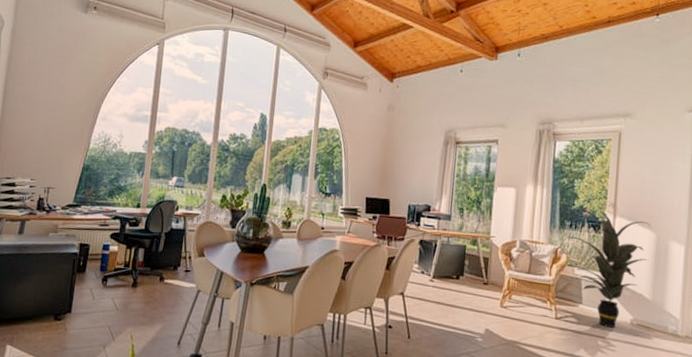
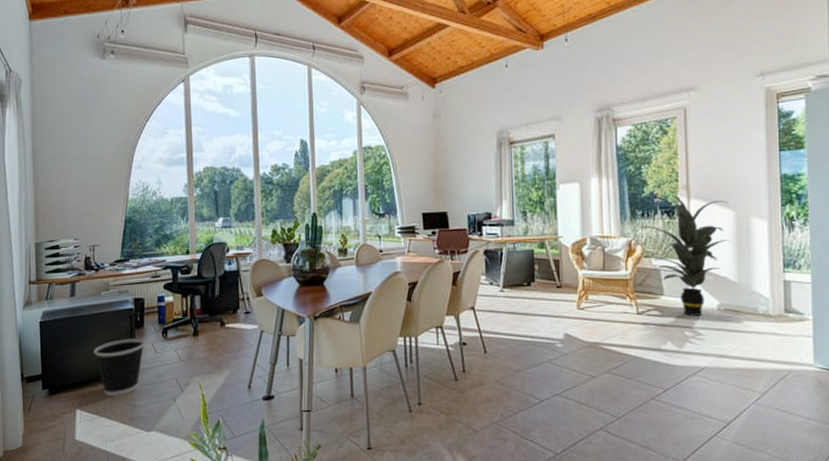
wastebasket: none [32,281,84,336] -> present [94,339,145,396]

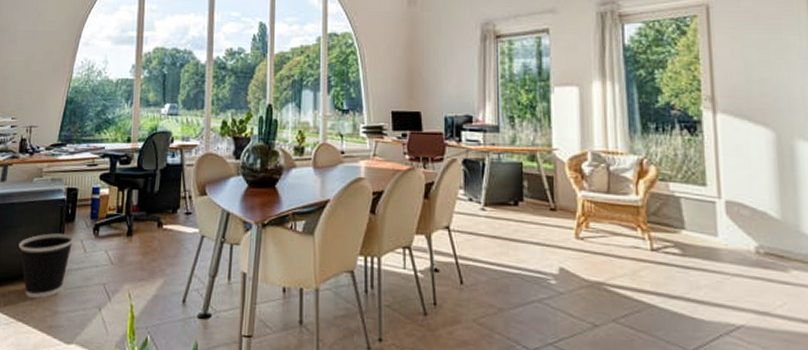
indoor plant: present [640,195,730,316] -> none [653,107,769,259]

